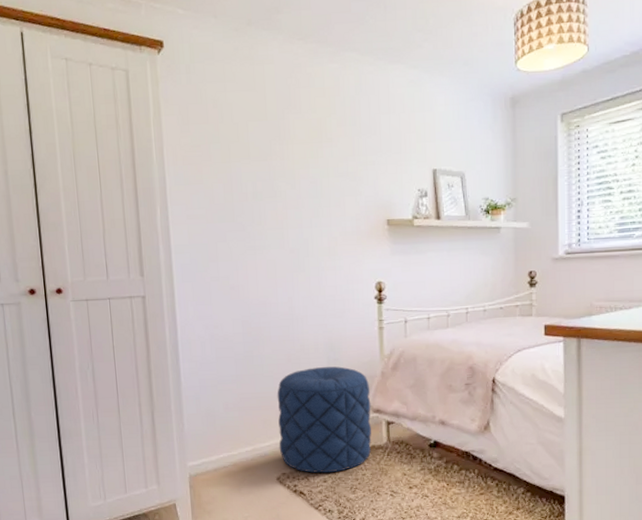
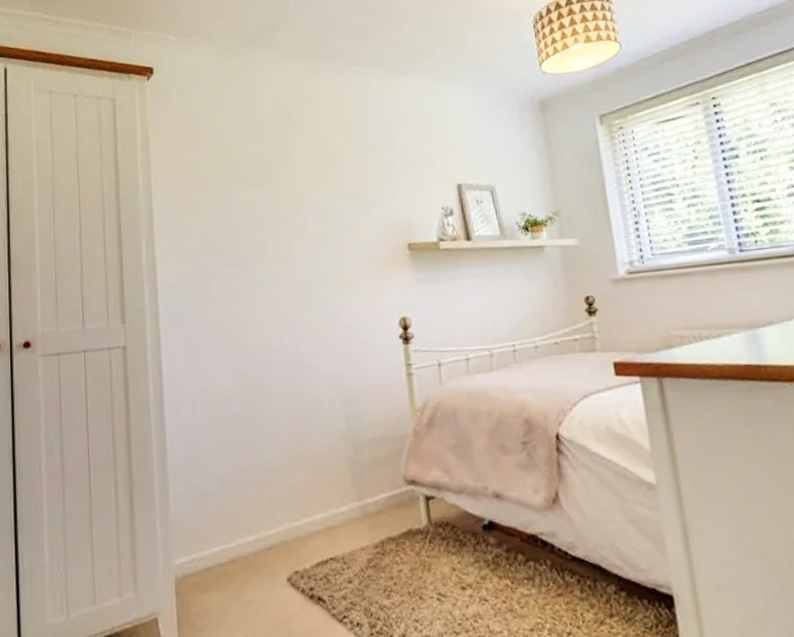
pouf: present [277,366,372,473] -> none [284,425,408,570]

